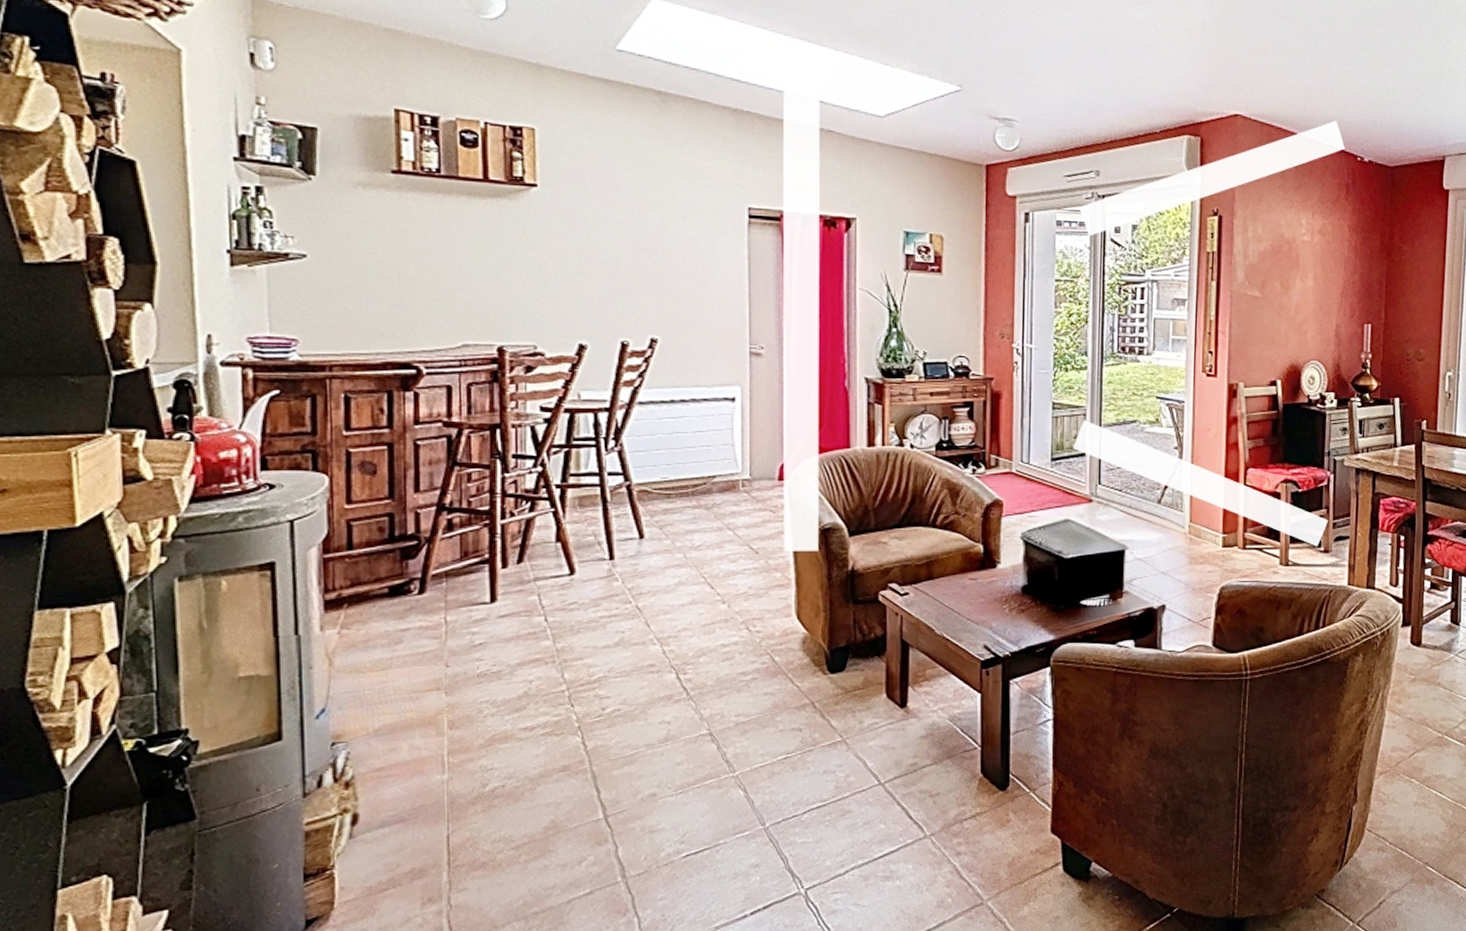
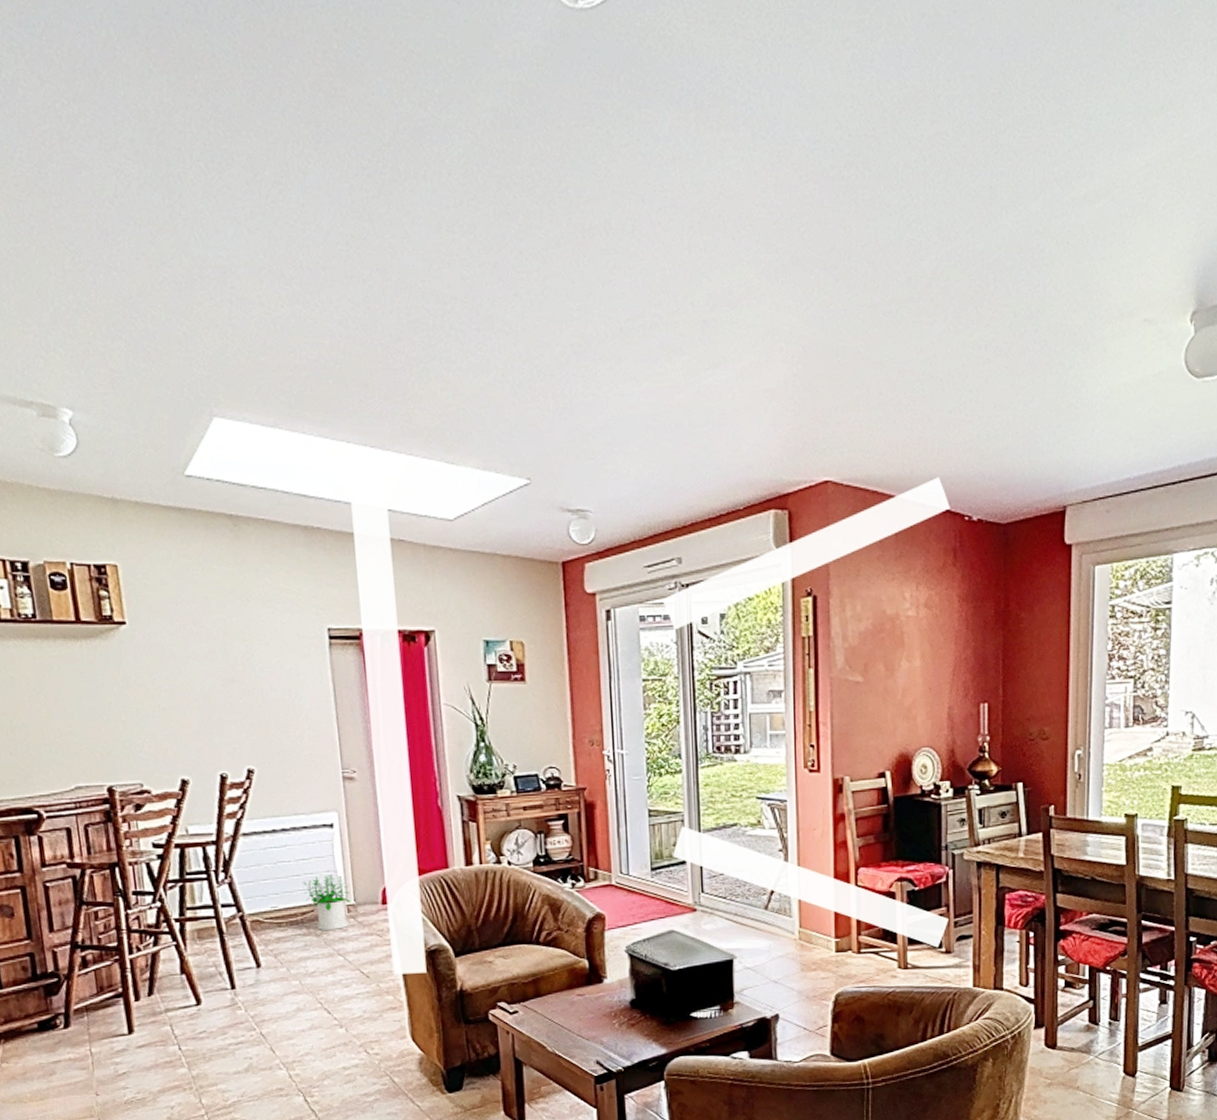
potted plant: none [697,449,746,503] -> present [302,875,351,930]

